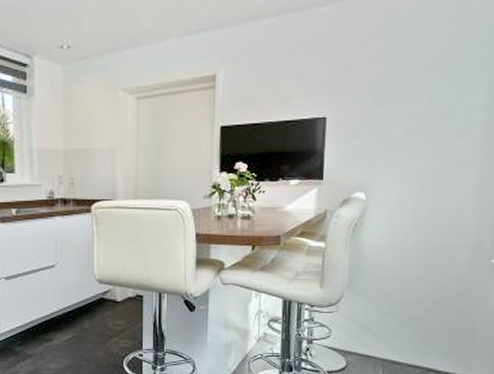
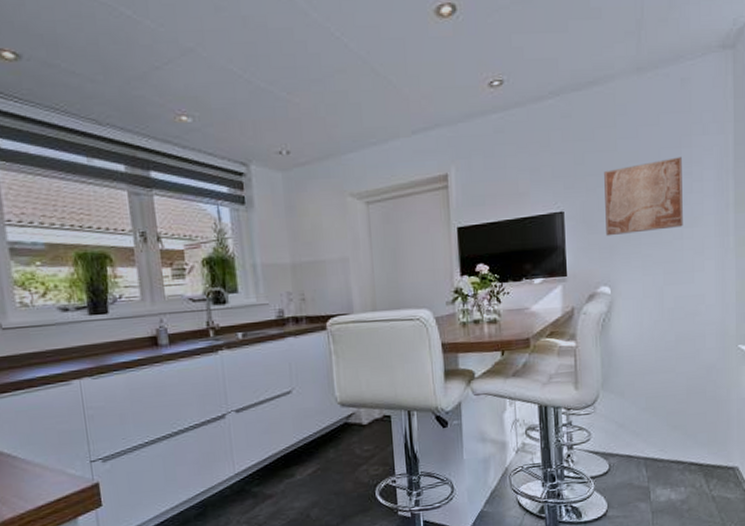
wall art: none [367,70,453,144] -> present [604,157,683,237]

